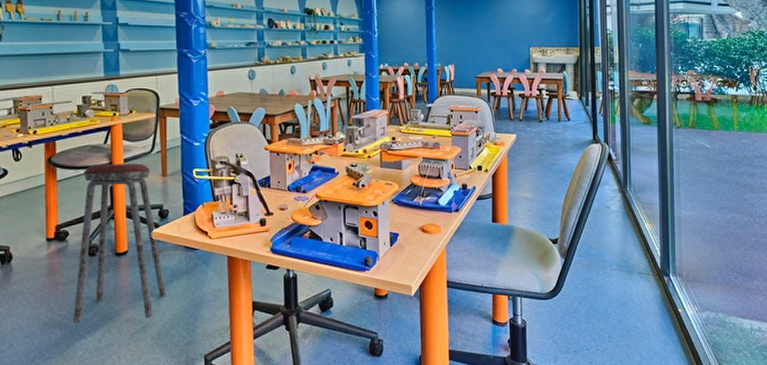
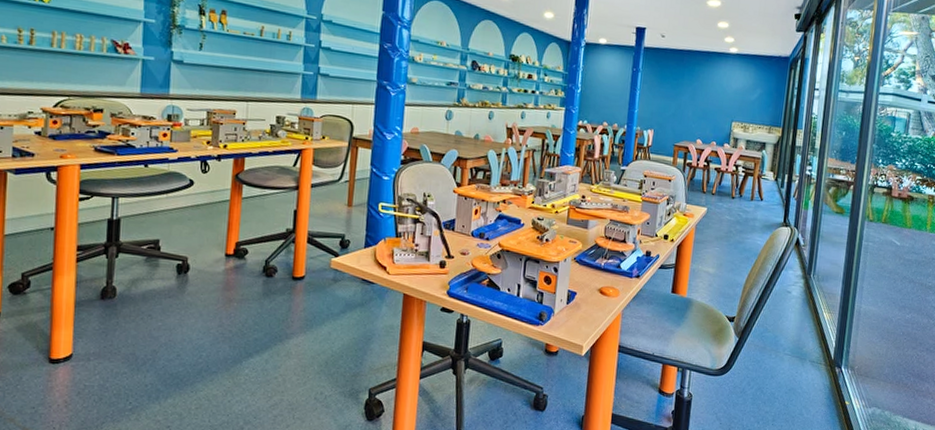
music stool: present [72,163,166,324] -> none [242,186,339,346]

